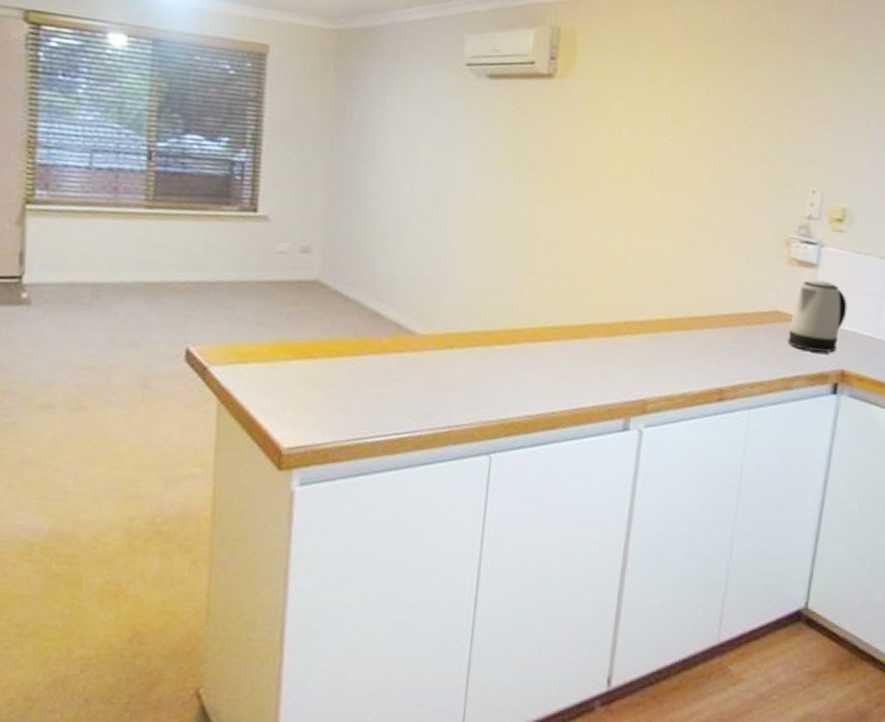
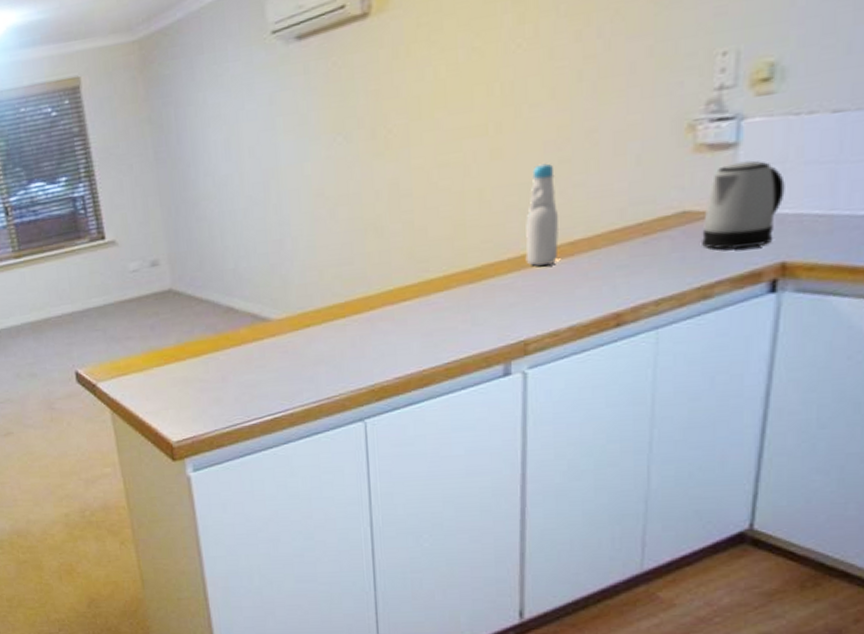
bottle: none [653,243,685,334] -> present [525,163,560,266]

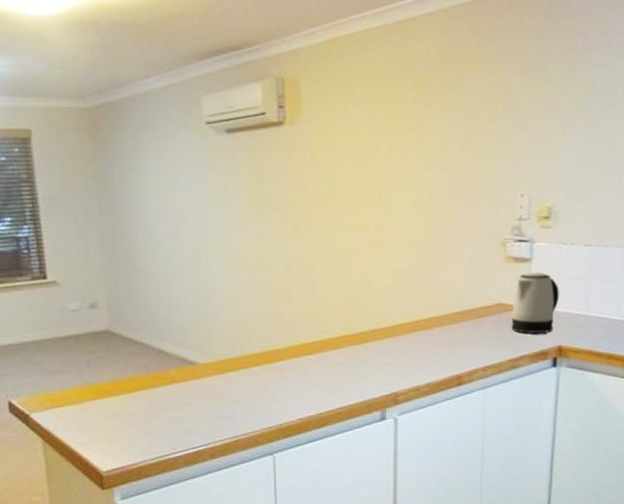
bottle: present [525,163,560,266] -> none [396,257,420,335]

